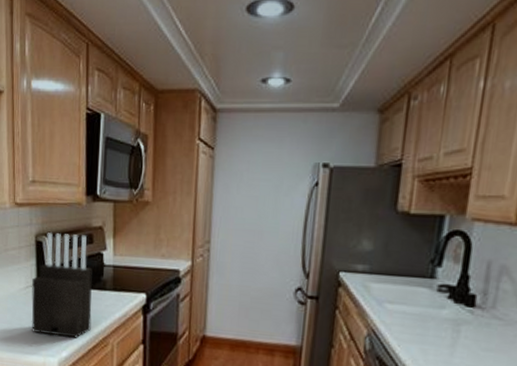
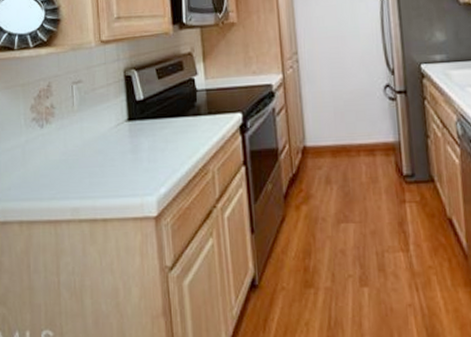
knife block: present [31,232,93,338] -> none [123,63,189,174]

